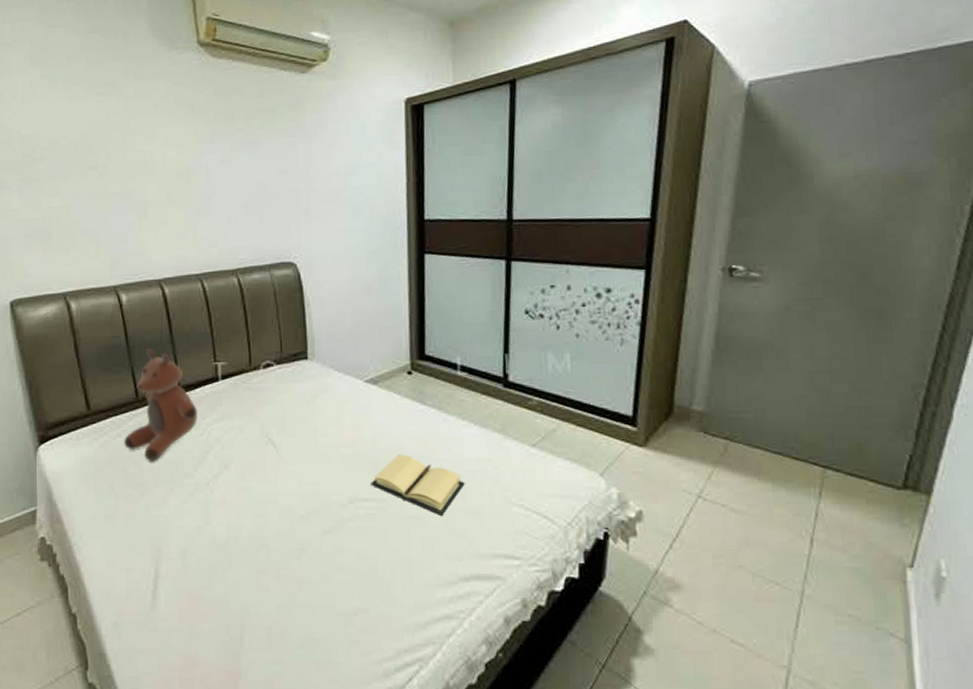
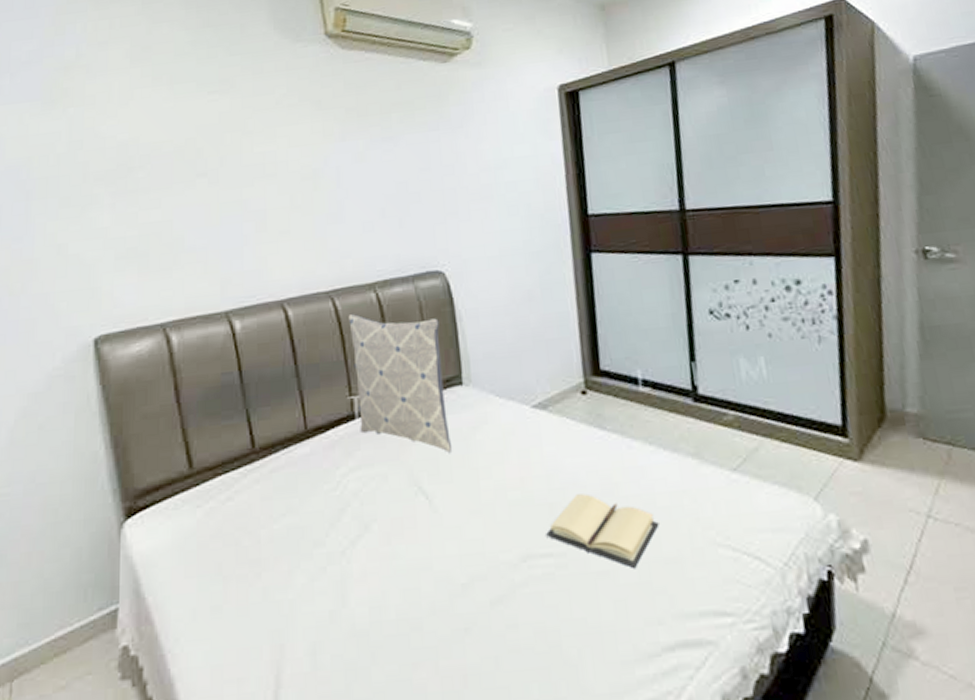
teddy bear: present [124,349,198,461] -> none [236,385,330,529]
pillow: none [214,295,296,413] -> present [348,314,451,453]

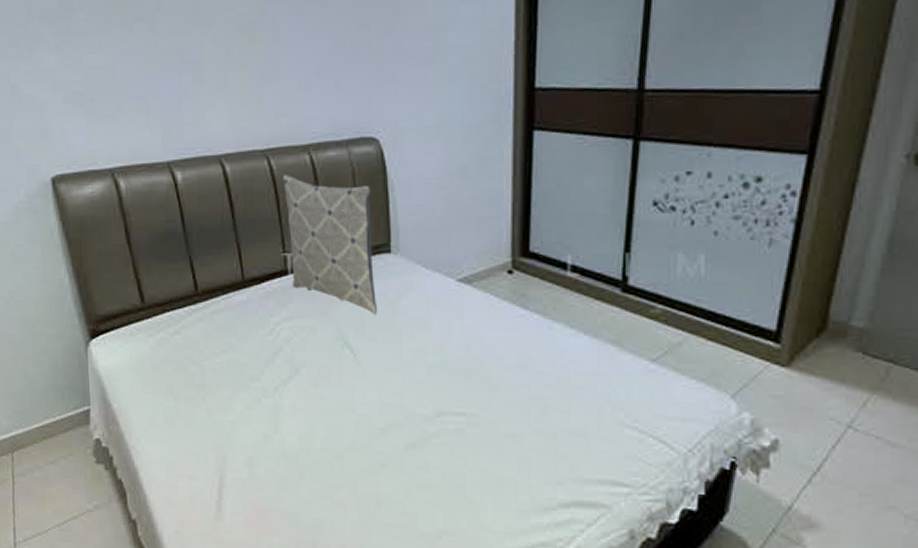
book: present [546,493,659,568] -> none [461,365,570,435]

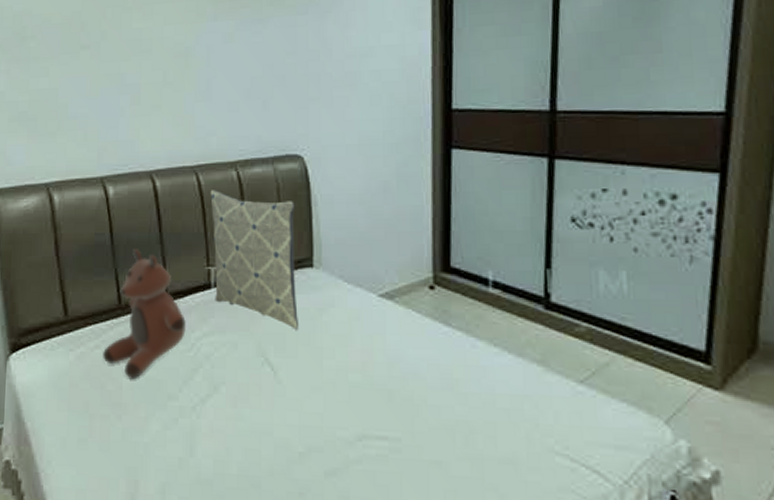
teddy bear: none [183,236,265,362] -> present [103,249,186,378]

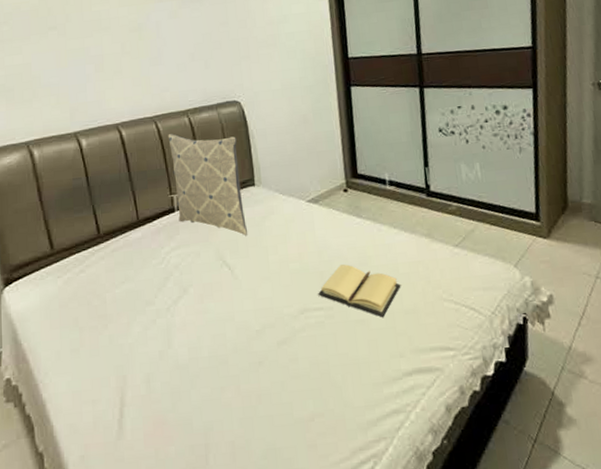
teddy bear: present [103,249,186,378] -> none [87,187,157,293]
book: none [383,385,497,462] -> present [318,264,401,317]

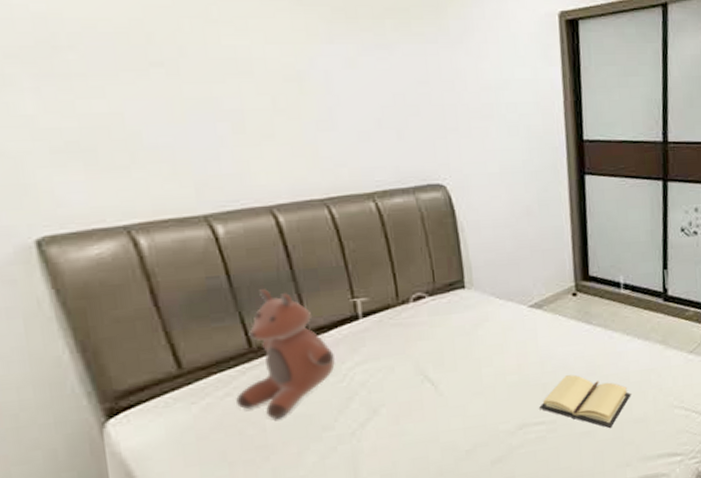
teddy bear: none [87,187,157,293] -> present [236,289,335,419]
pillow: present [168,134,247,236] -> none [346,222,455,346]

